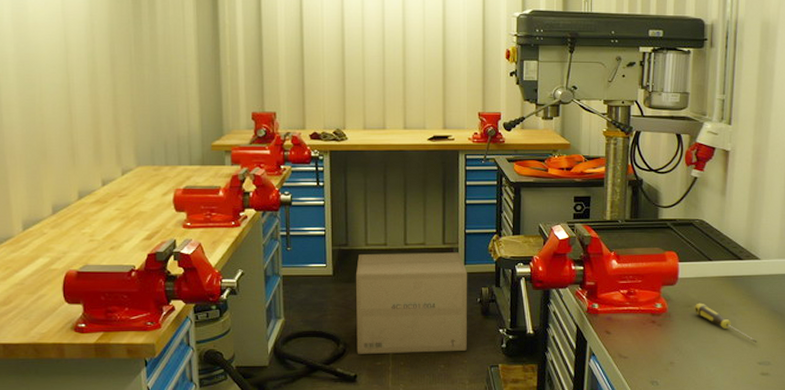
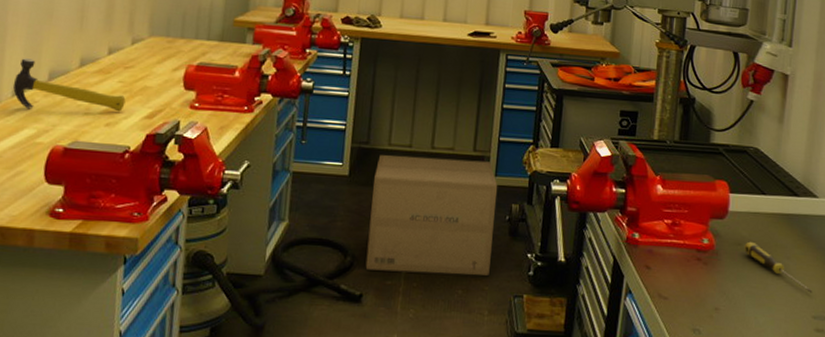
claw hammer: none [23,196,125,241] -> present [13,58,126,112]

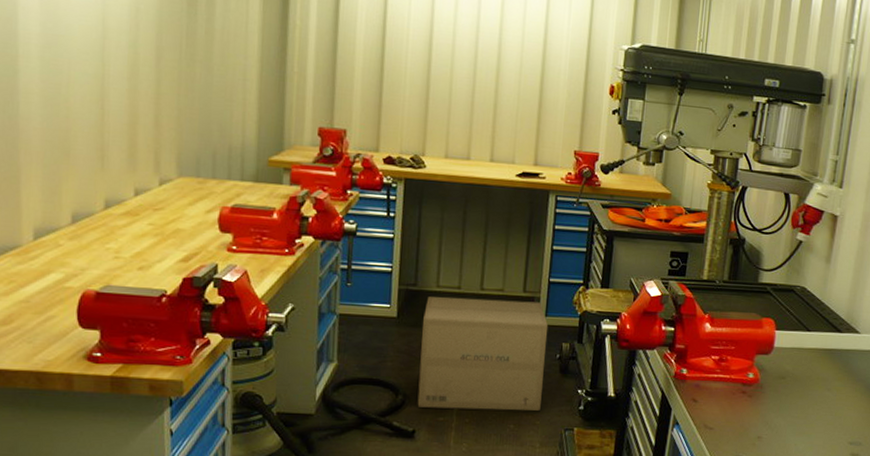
claw hammer: present [13,58,126,112] -> none [34,200,158,255]
screwdriver: present [744,241,813,293] -> none [787,375,850,421]

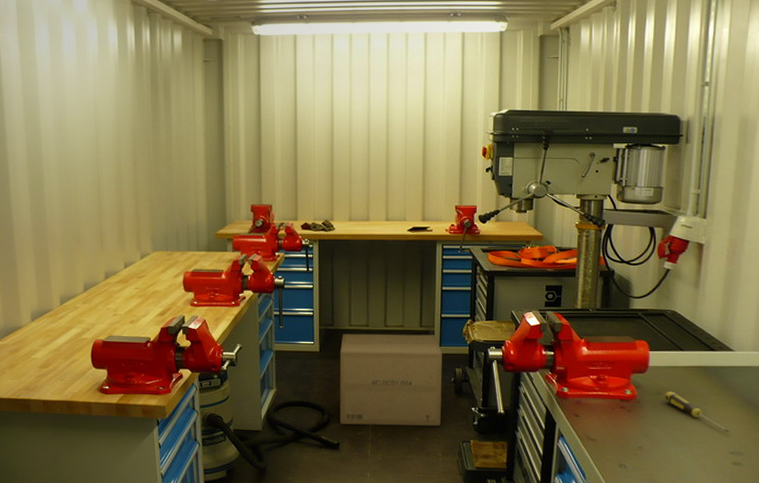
screwdriver: none [787,375,850,421] -> present [664,391,729,433]

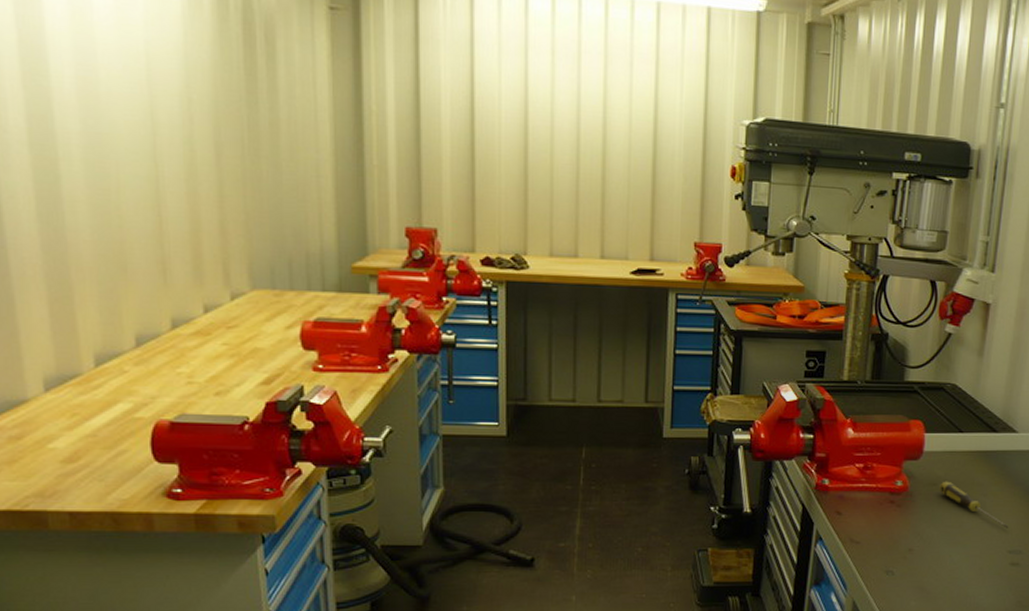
cardboard box: present [339,333,443,427] -> none [535,411,675,533]

